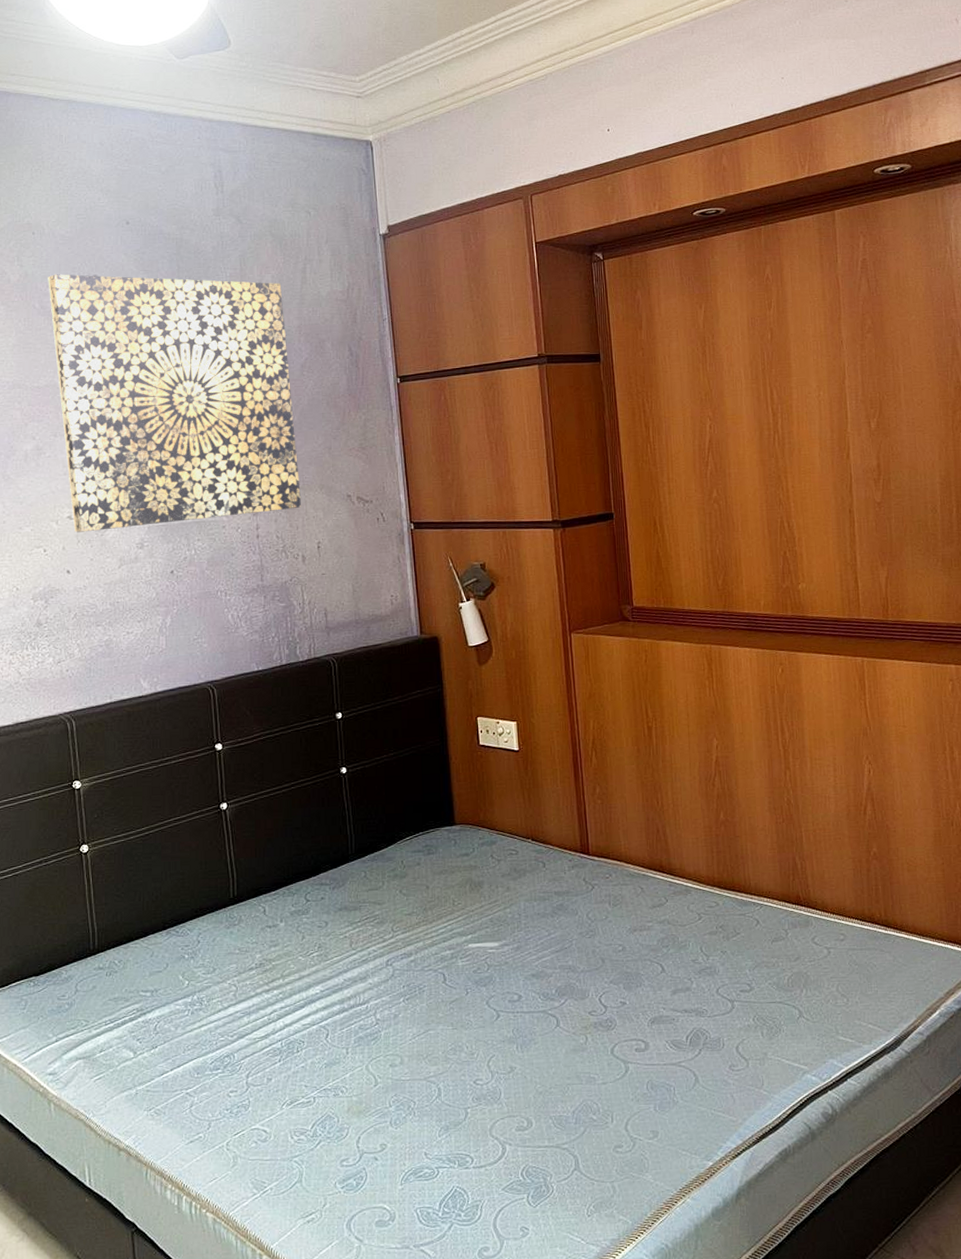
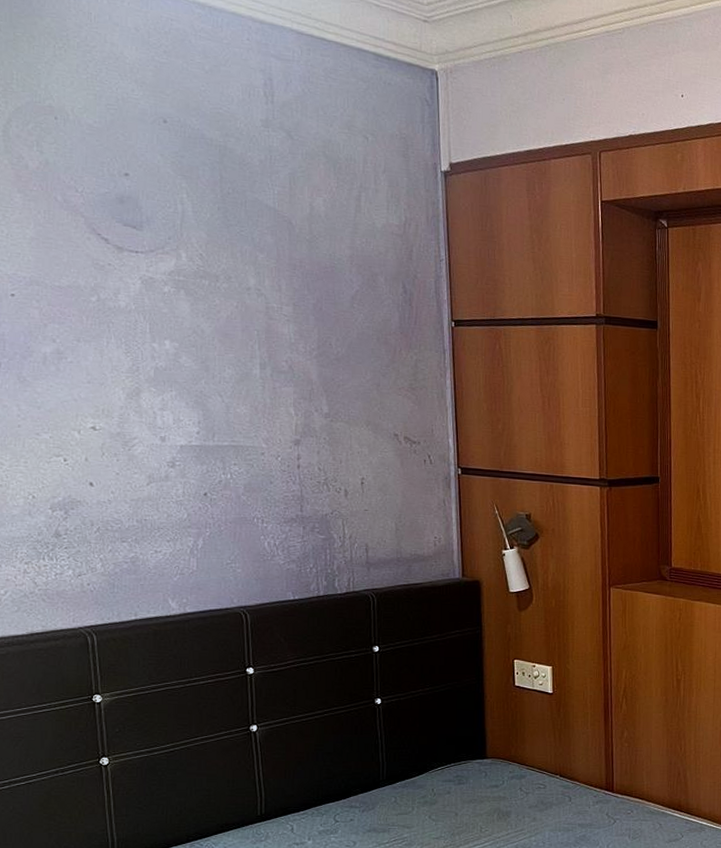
wall art: present [48,274,302,533] -> none [72,166,347,445]

